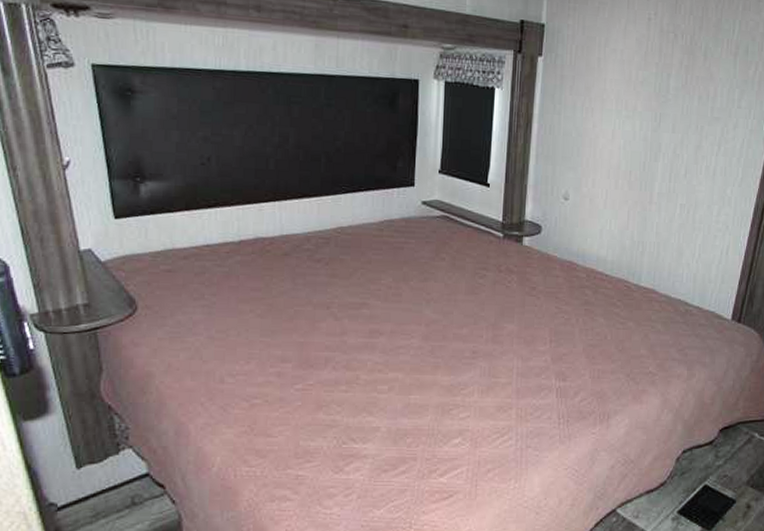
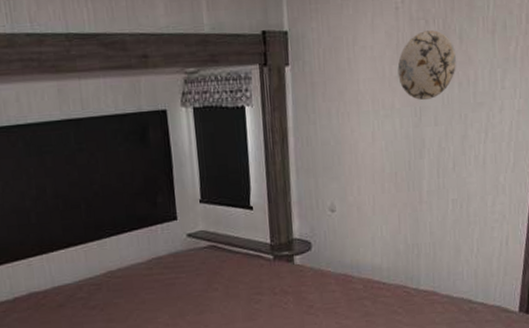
decorative plate: none [643,43,700,108] -> present [397,30,457,101]

